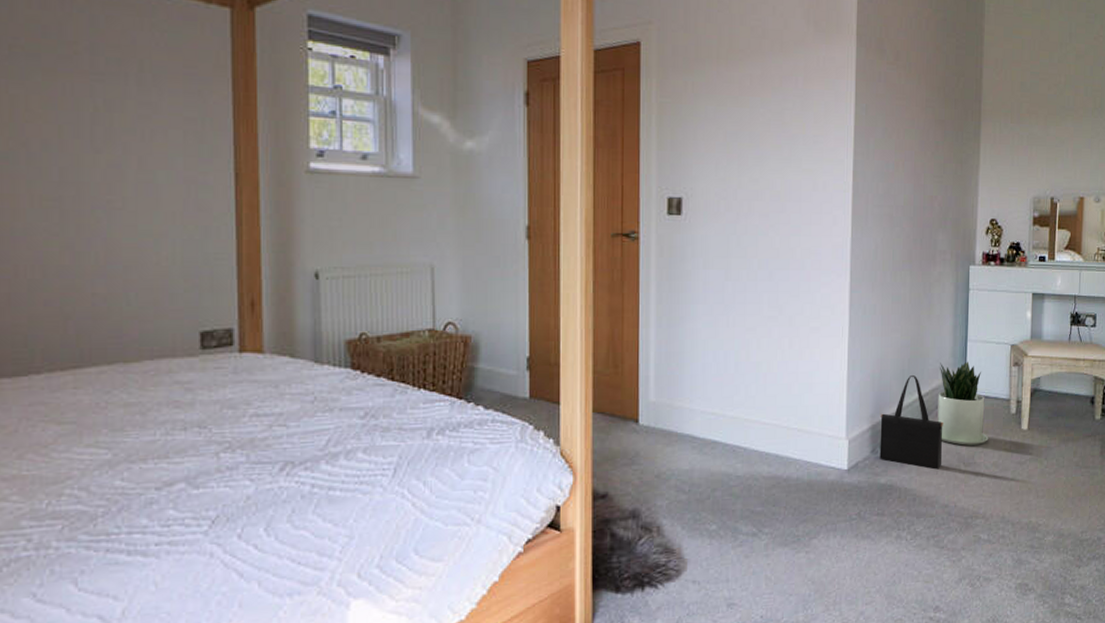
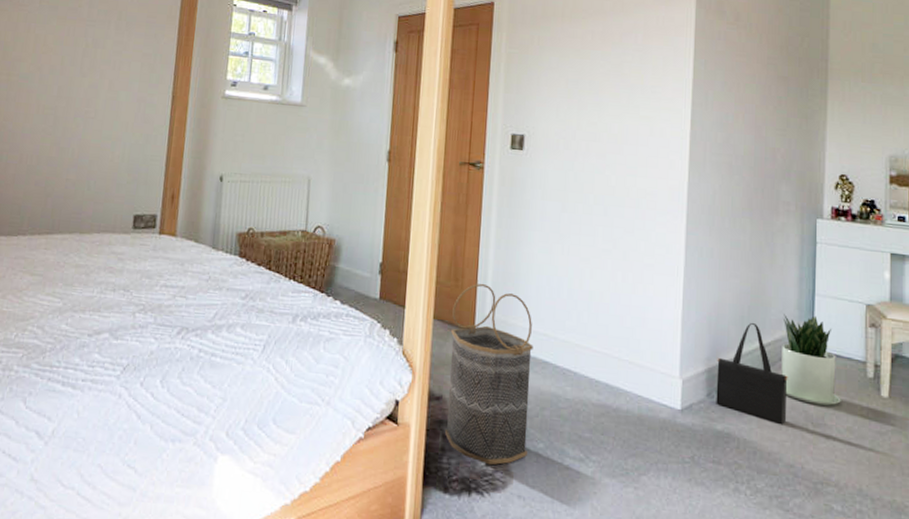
basket: none [612,367,702,556] -> present [444,283,533,465]

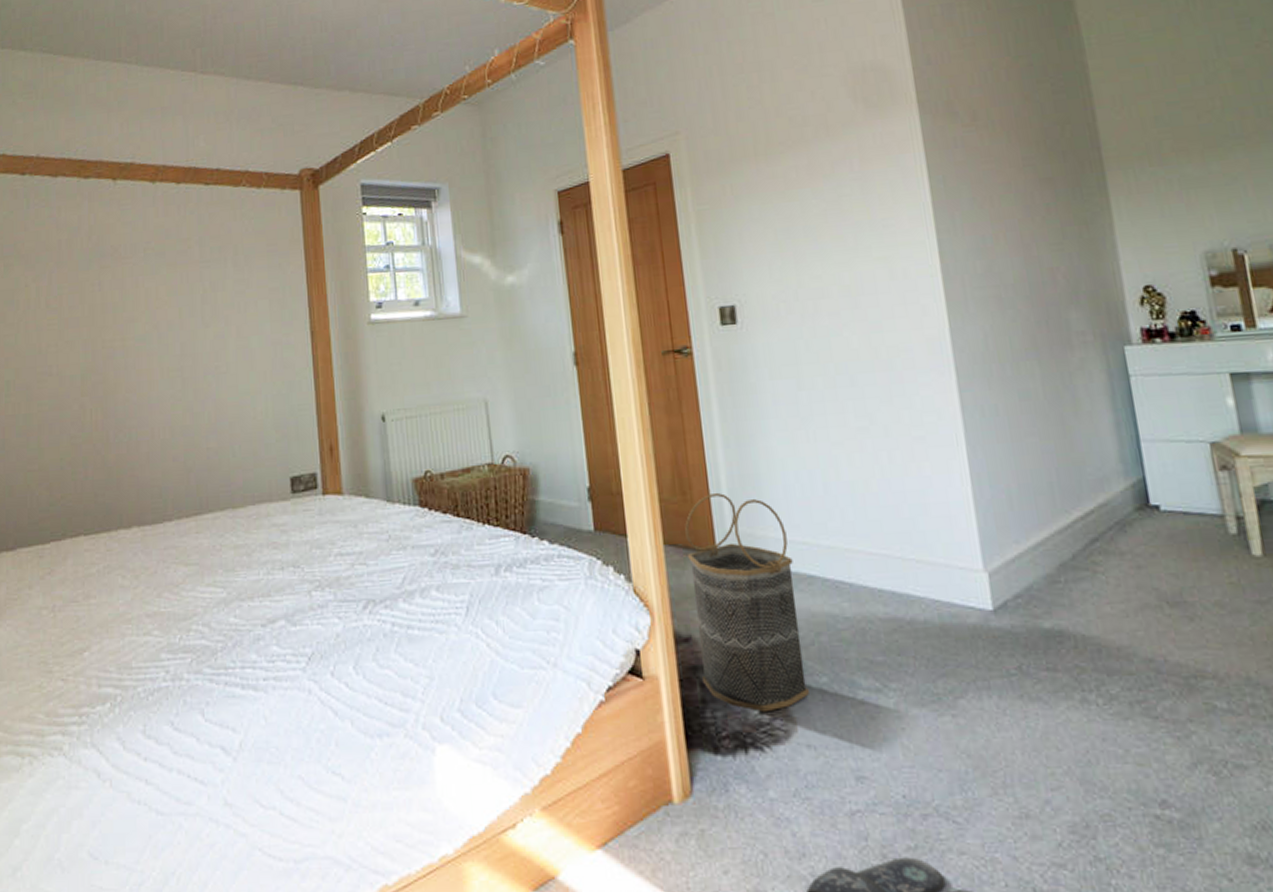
tote bag: present [716,322,788,425] -> none [1028,487,1132,611]
planter: present [781,314,841,406] -> none [1104,467,1201,579]

